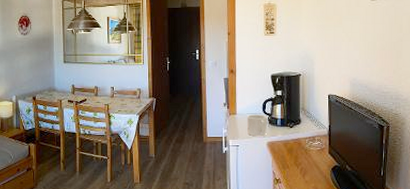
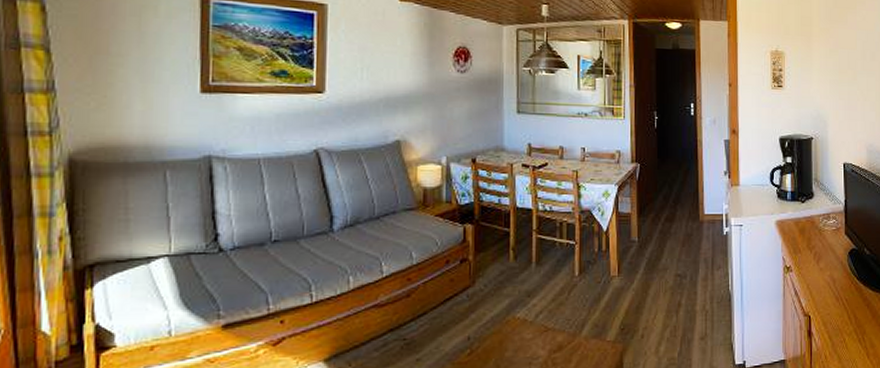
mug: present [246,114,268,137] -> none [751,186,776,214]

